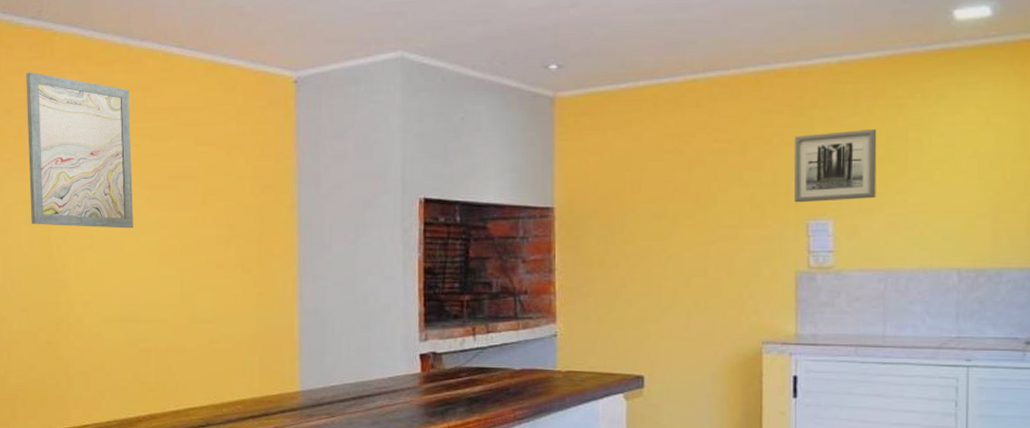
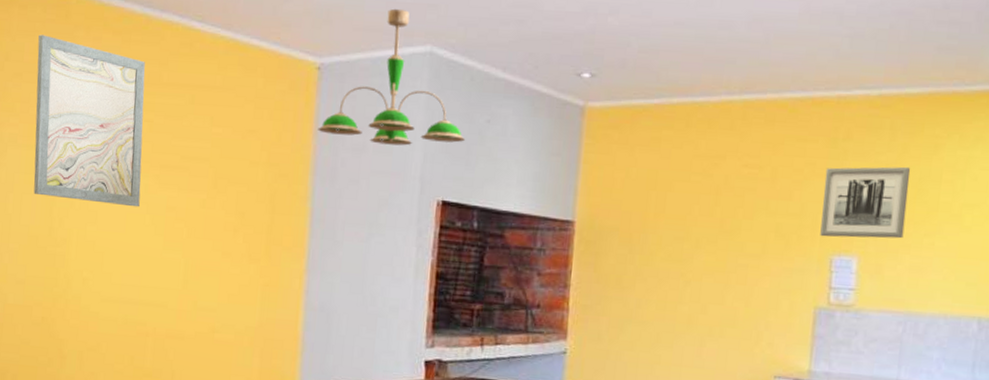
ceiling light fixture: none [299,19,442,149] -> present [318,8,466,146]

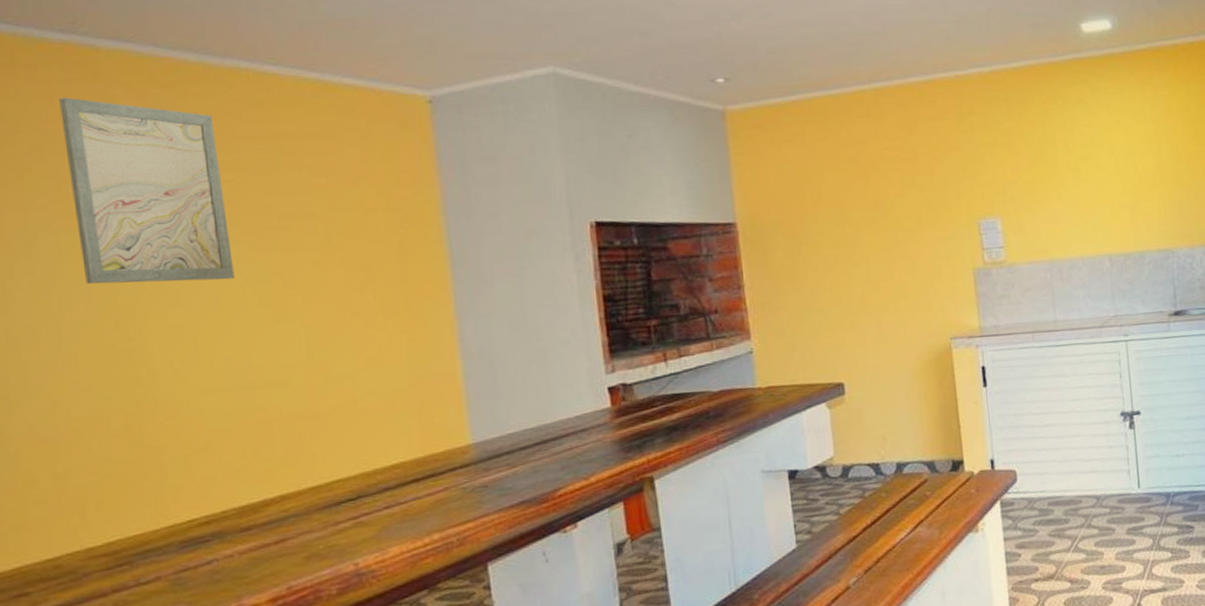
ceiling light fixture: present [318,8,466,146] -> none [441,32,609,173]
wall art: present [820,166,911,239] -> none [958,132,1035,204]

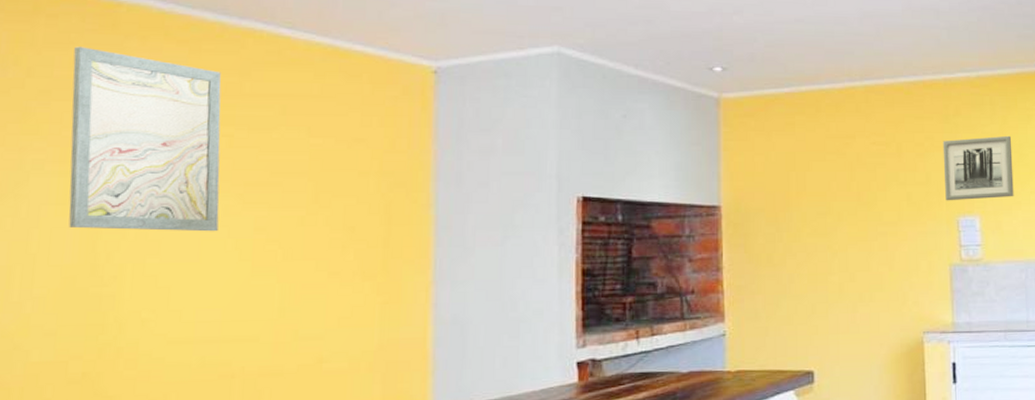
wall art: none [958,132,1035,204] -> present [942,135,1014,201]

